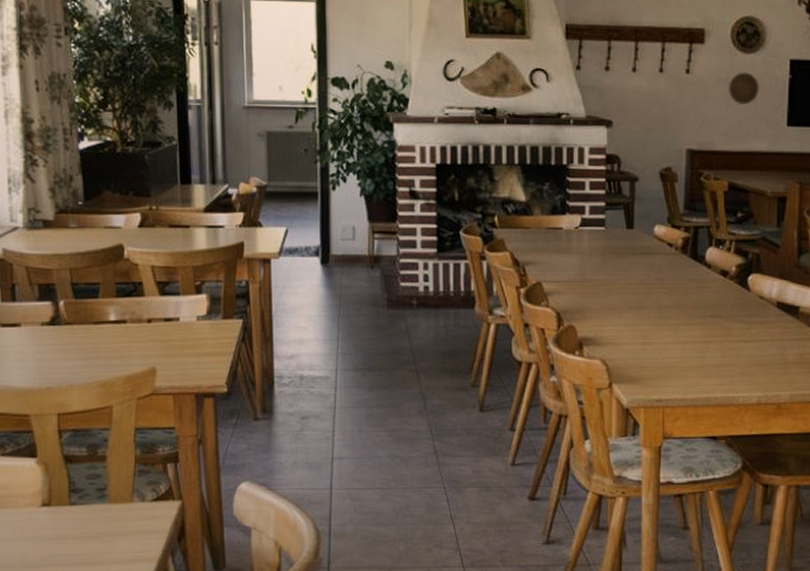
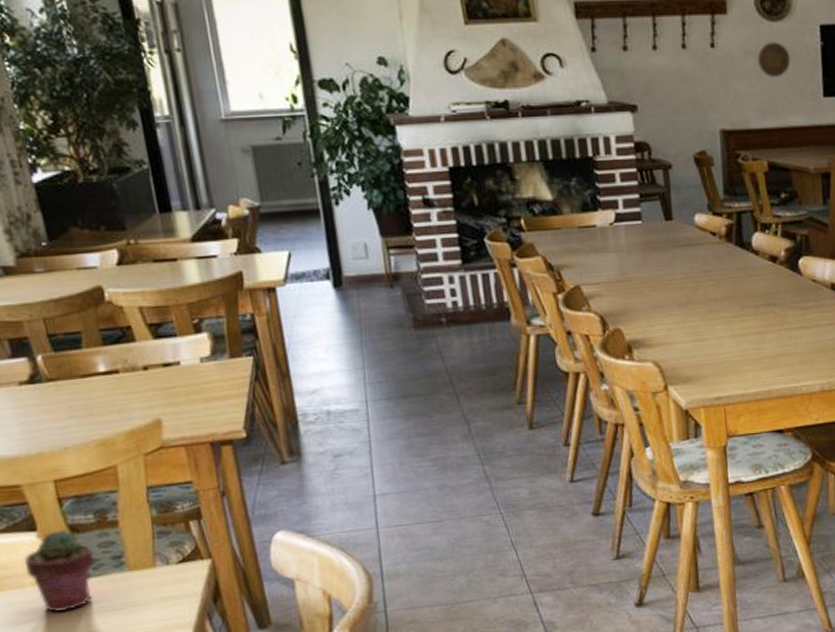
potted succulent: none [22,459,81,534] -> present [24,529,95,612]

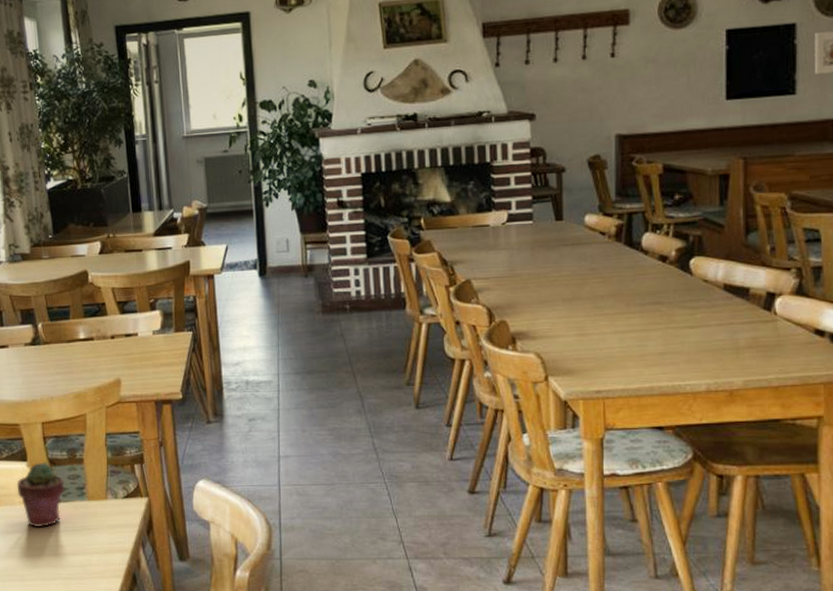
decorative plate: present [756,42,791,77] -> none [657,48,693,83]

